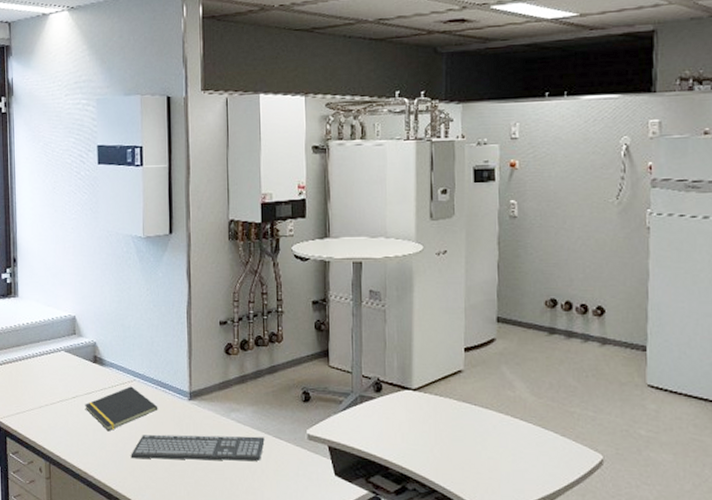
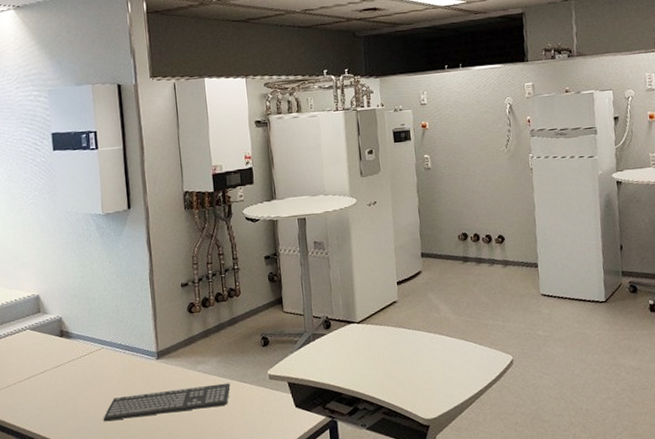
notepad: present [85,386,158,432] -> none [53,354,128,400]

